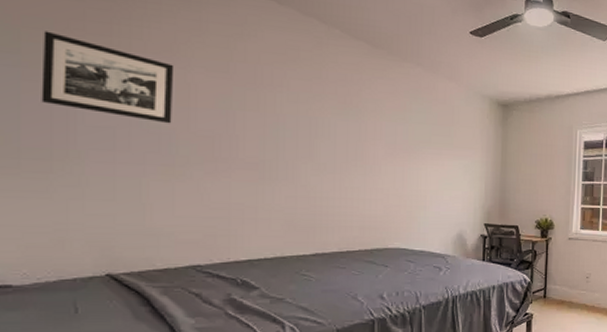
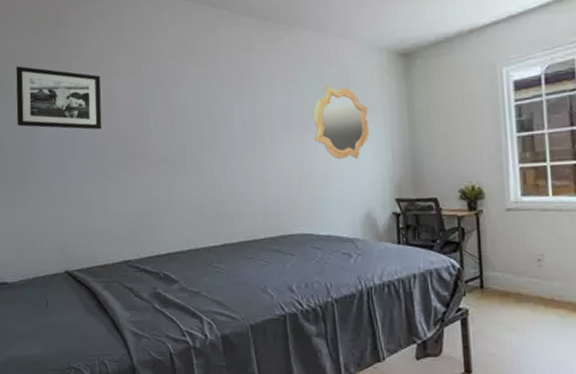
mirror: none [416,120,468,187] -> present [313,86,370,160]

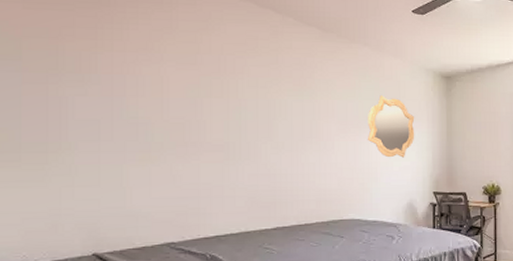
picture frame: present [16,66,102,130] -> none [38,39,150,114]

